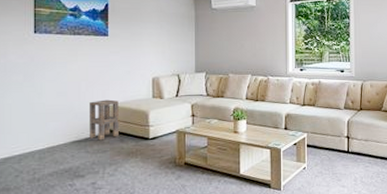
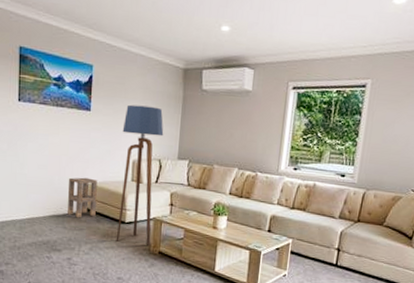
floor lamp: none [140,27,180,158] -> present [116,104,164,246]

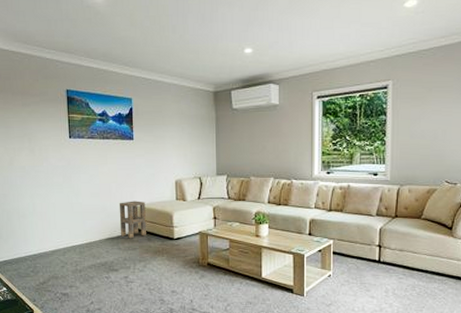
floor lamp: present [116,104,164,246] -> none [163,129,201,258]

